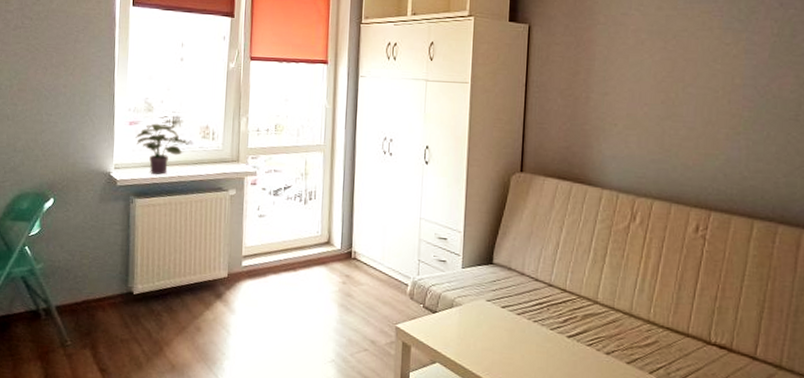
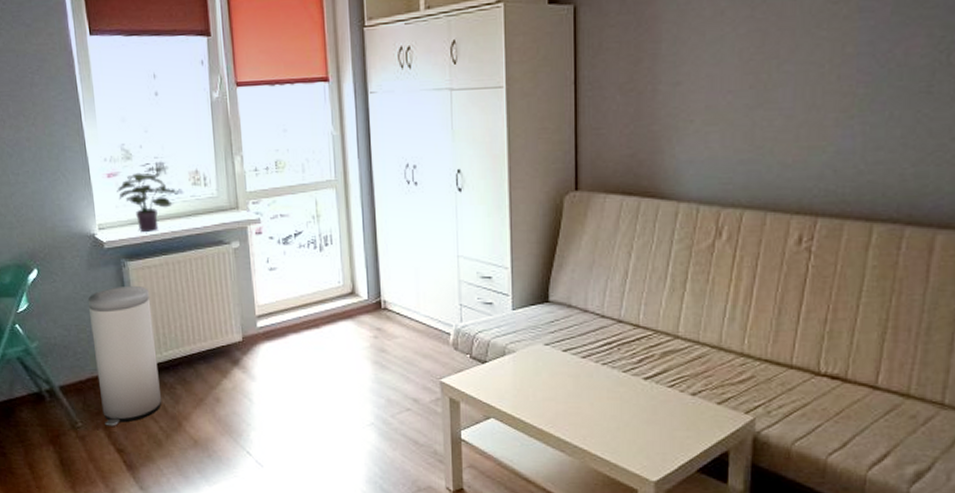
pedal bin: none [92,220,151,347] -> present [87,285,162,426]

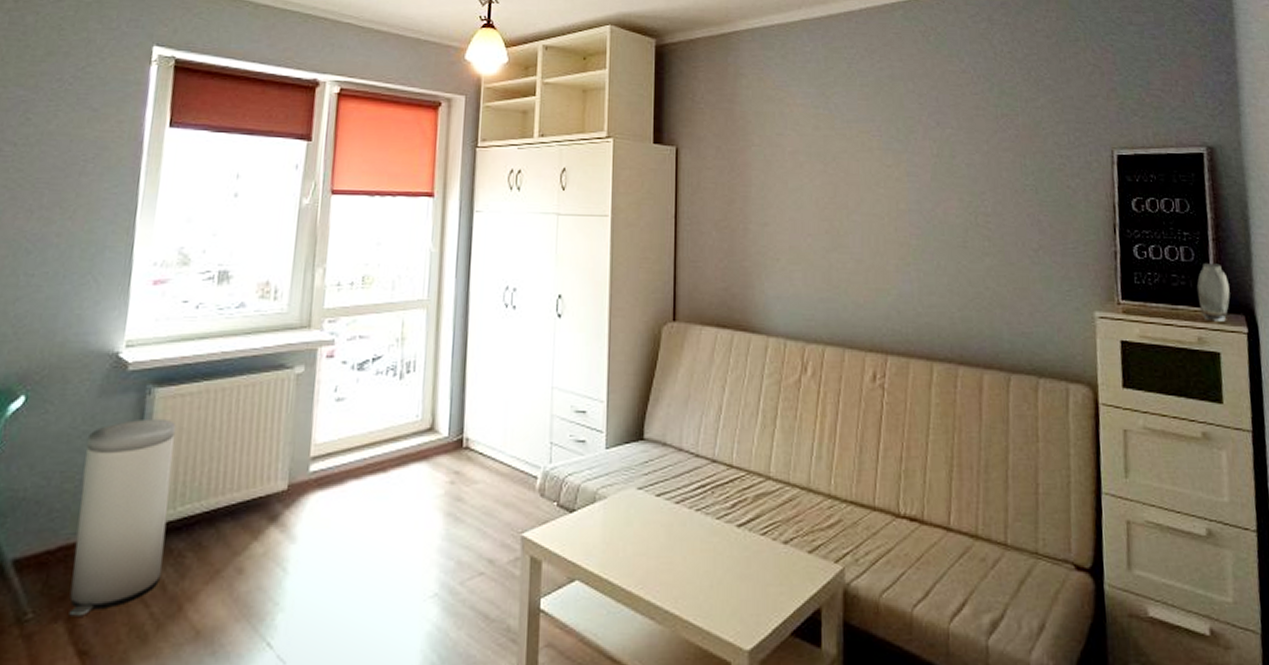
potted plant: present [117,167,179,232] -> none [161,276,241,351]

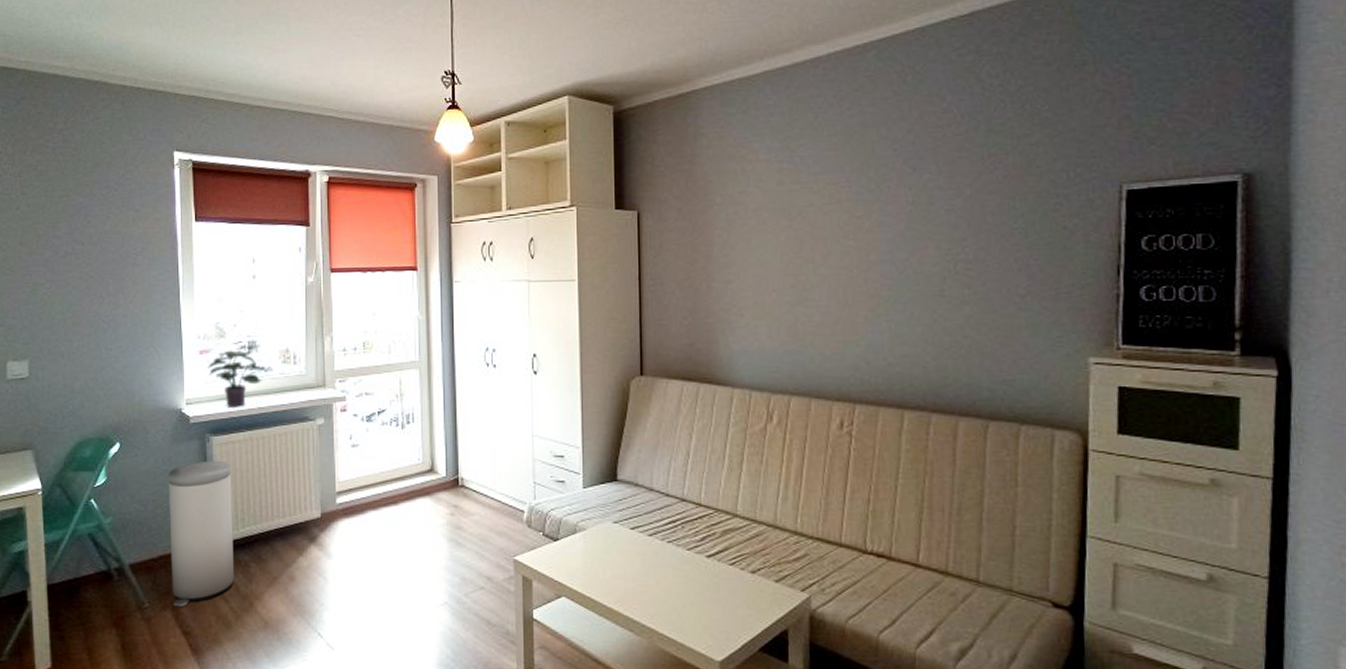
potted plant: none [161,276,241,351] -> present [207,345,268,407]
vase: present [1196,263,1230,322] -> none [1216,303,1258,365]

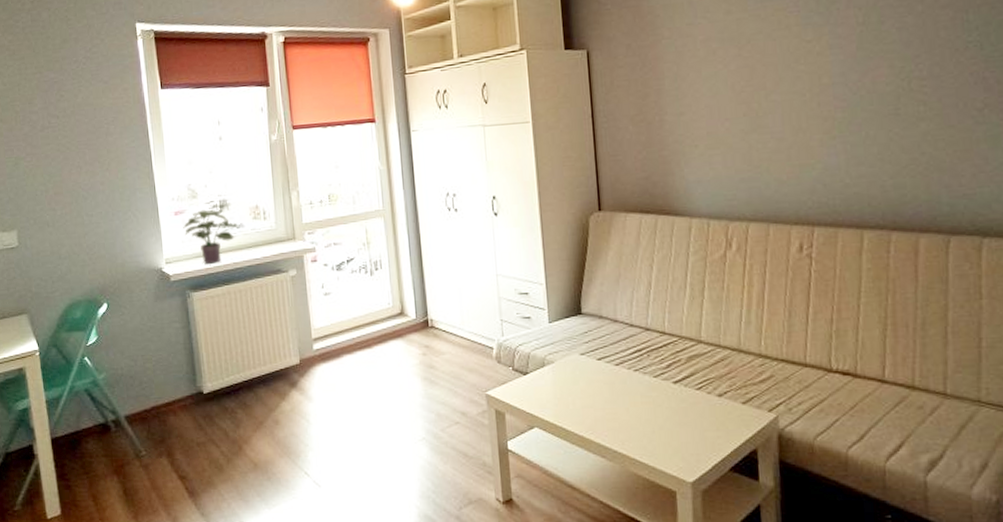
pedal bin: present [168,460,235,607] -> none [154,315,224,453]

